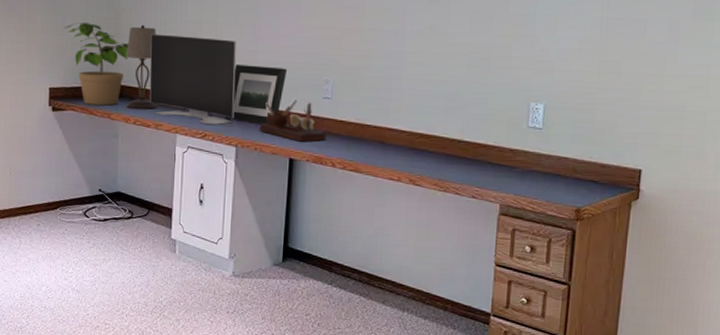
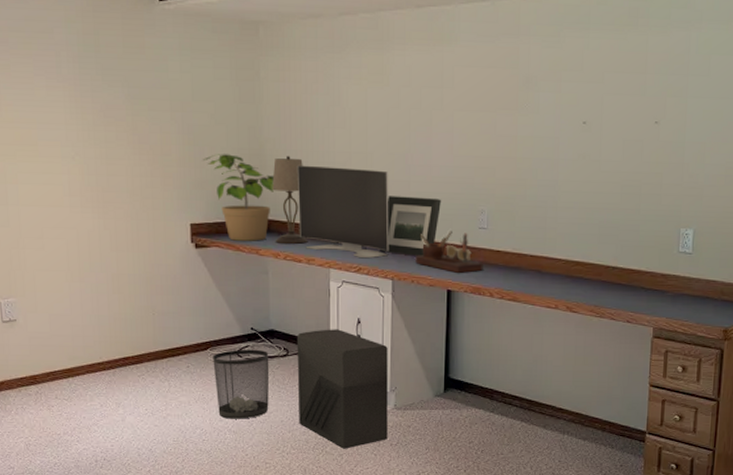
waste bin: none [61,209,115,279] -> present [213,349,270,419]
computer tower: none [139,193,229,314] -> present [296,329,388,449]

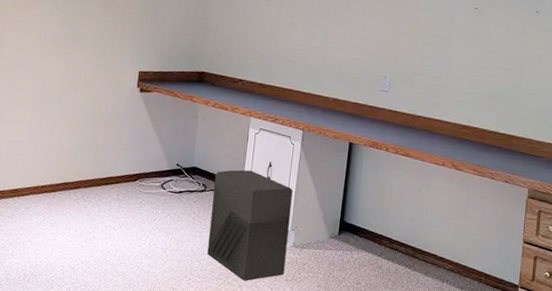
potted plant: present [203,154,275,241] -> none [158,15,214,90]
waste bin: present [213,349,270,419] -> none [138,182,189,246]
table lamp: present [272,156,308,245] -> none [207,21,239,95]
computer monitor: present [298,165,389,259] -> none [229,28,308,110]
picture frame: present [380,196,441,256] -> none [295,59,351,112]
desk organizer: present [415,231,483,274] -> none [324,91,382,129]

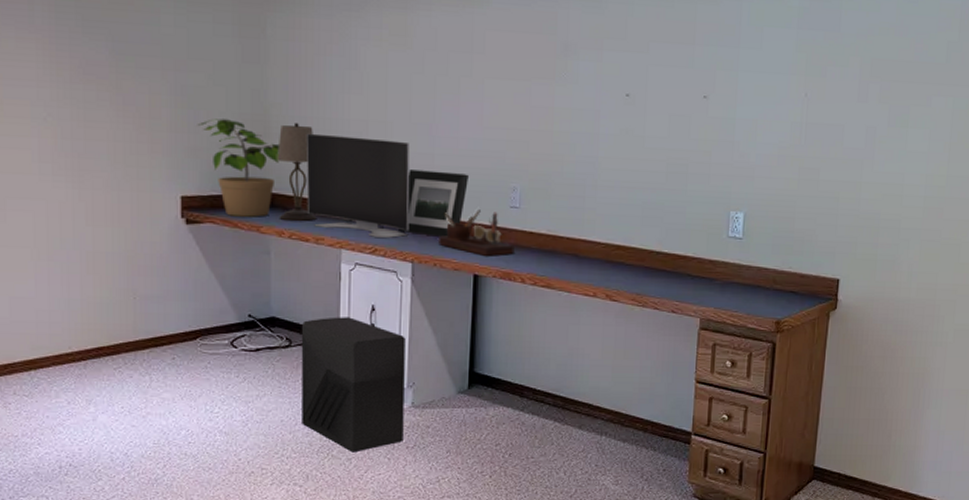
potted plant: none [158,15,214,90] -> present [198,119,281,217]
table lamp: none [207,21,239,95] -> present [277,123,317,222]
computer monitor: none [229,28,308,110] -> present [307,133,410,239]
picture frame: none [295,59,351,112] -> present [399,170,468,237]
desk organizer: none [324,91,382,129] -> present [438,209,515,257]

